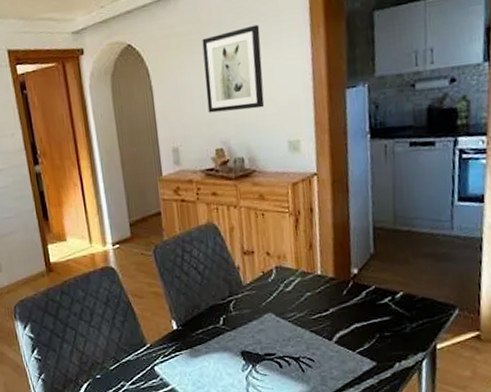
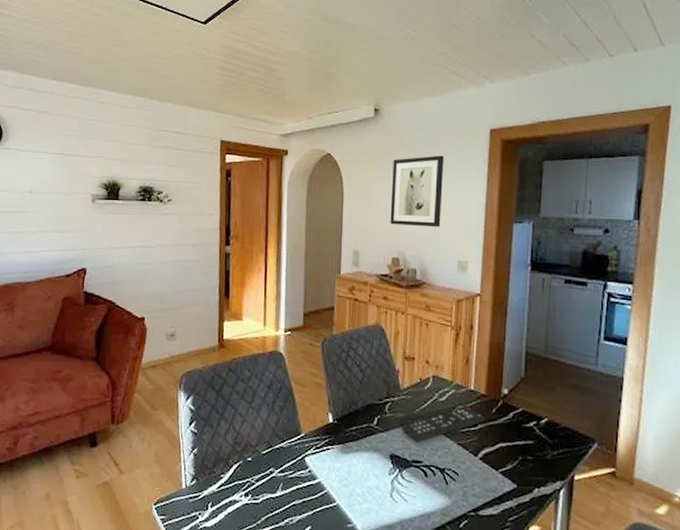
remote control: none [249,293,337,336] -> present [401,407,485,442]

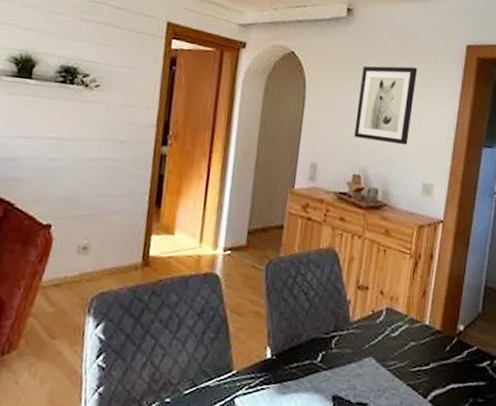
remote control: present [401,407,485,442] -> none [347,344,438,382]

